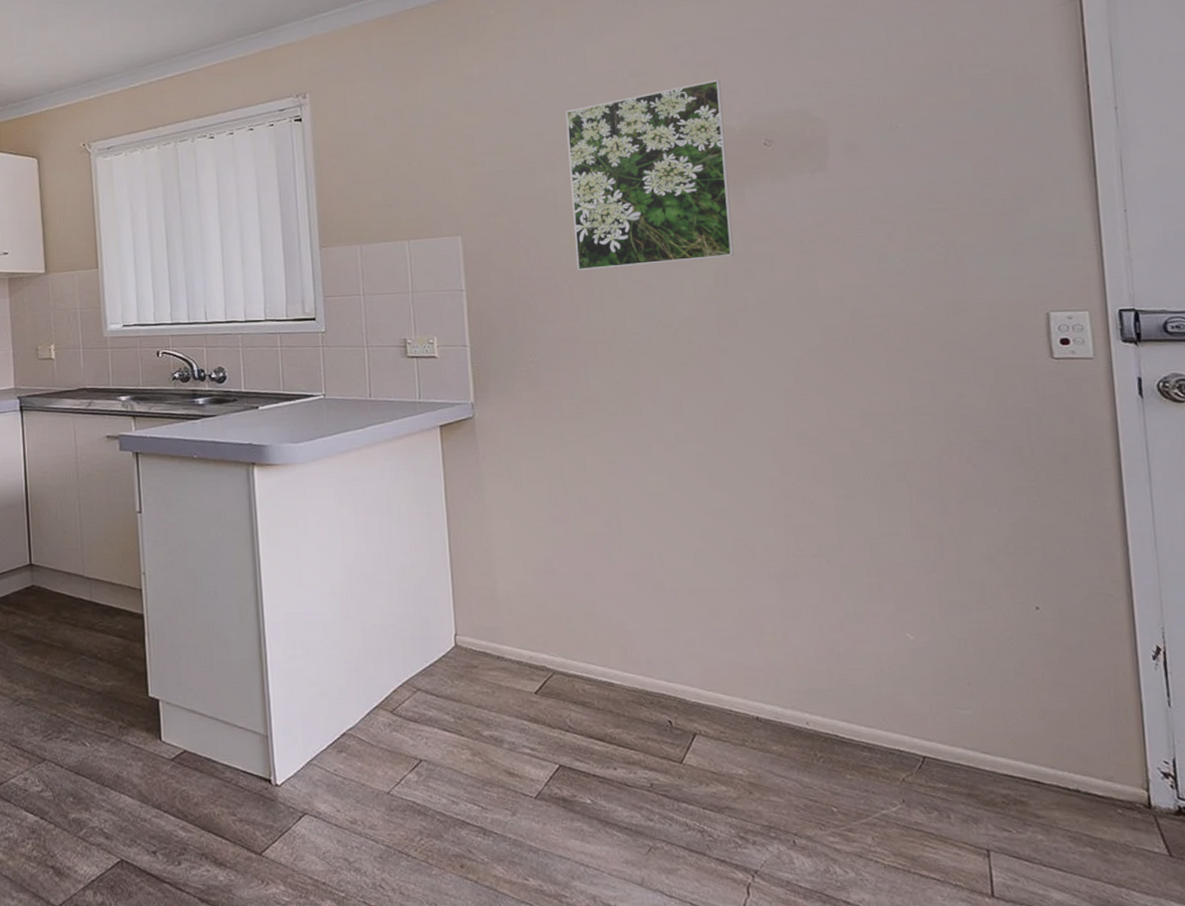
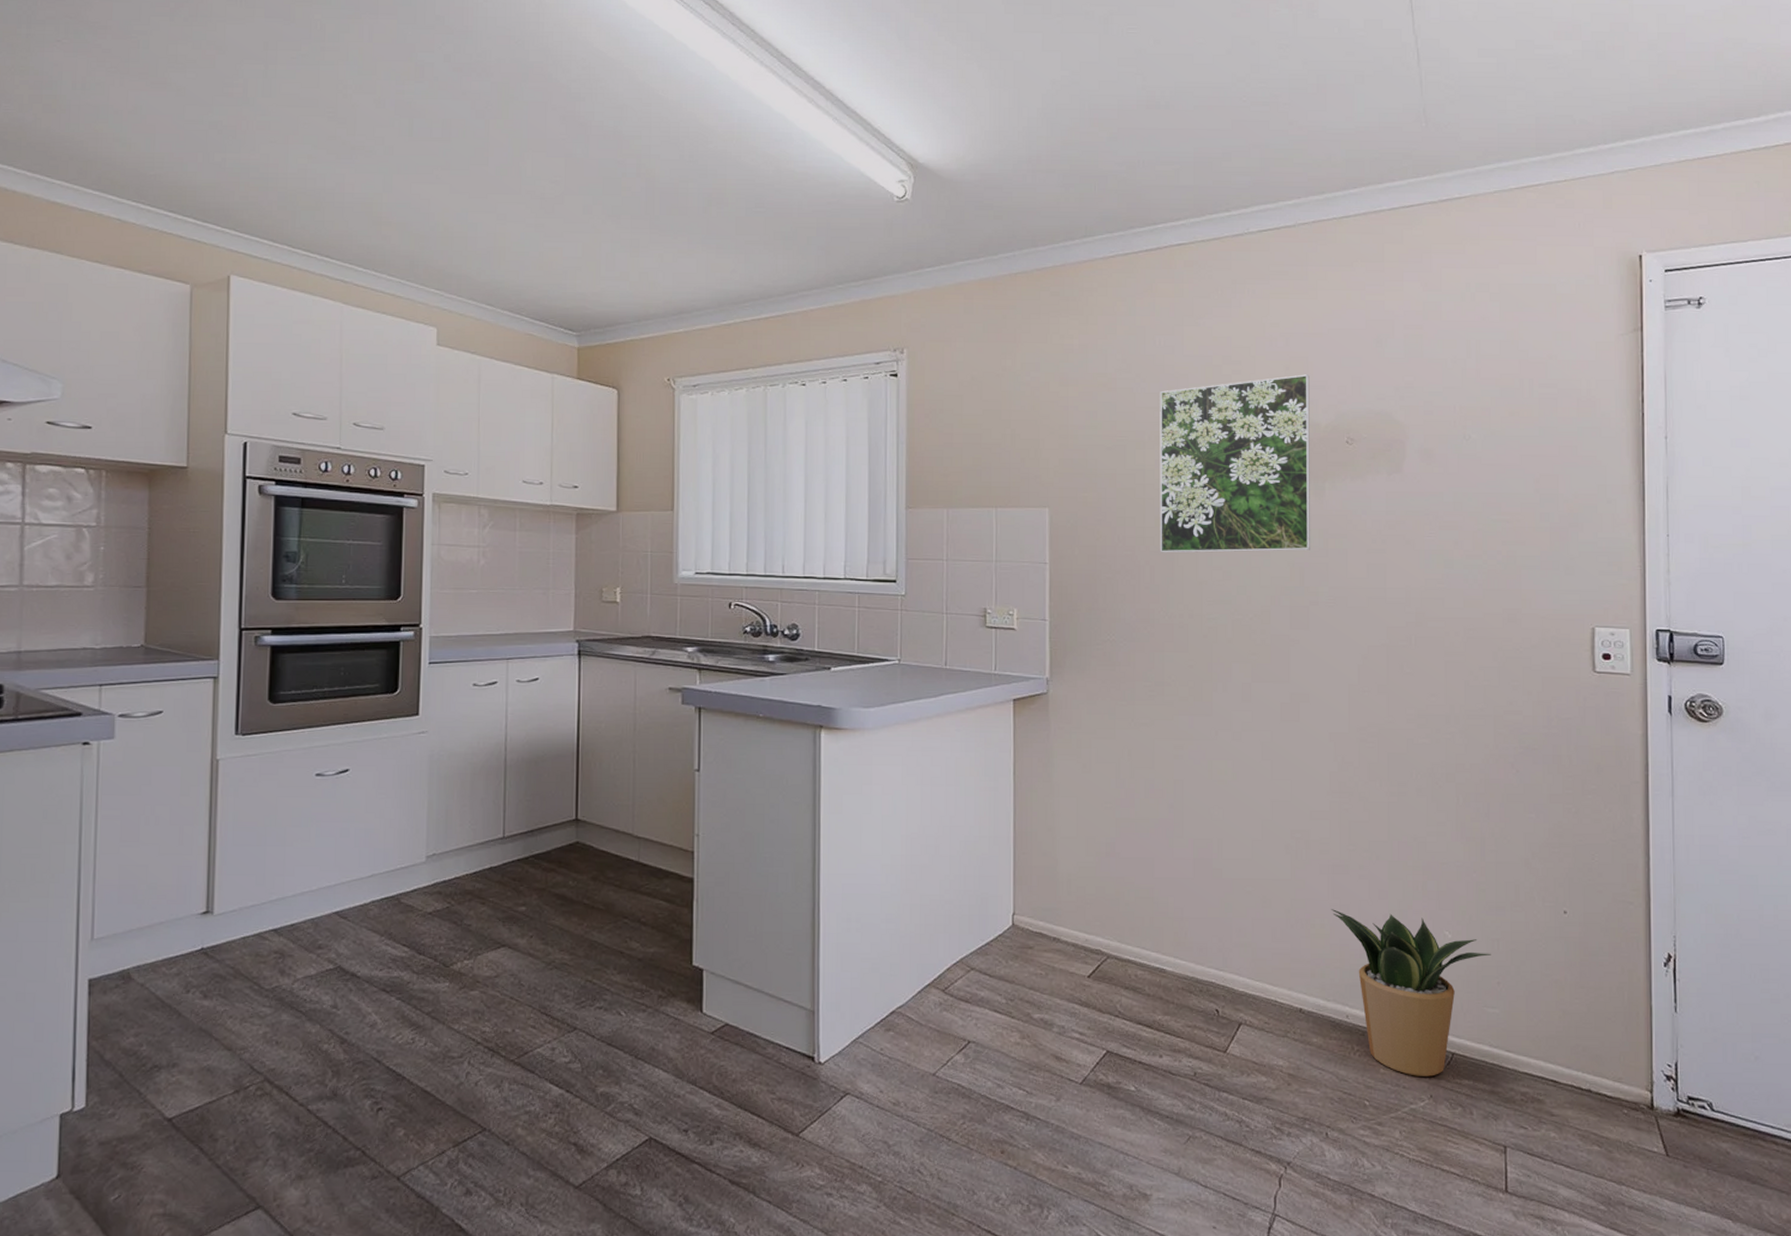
potted plant: none [782,616,959,781] -> present [1331,909,1491,1077]

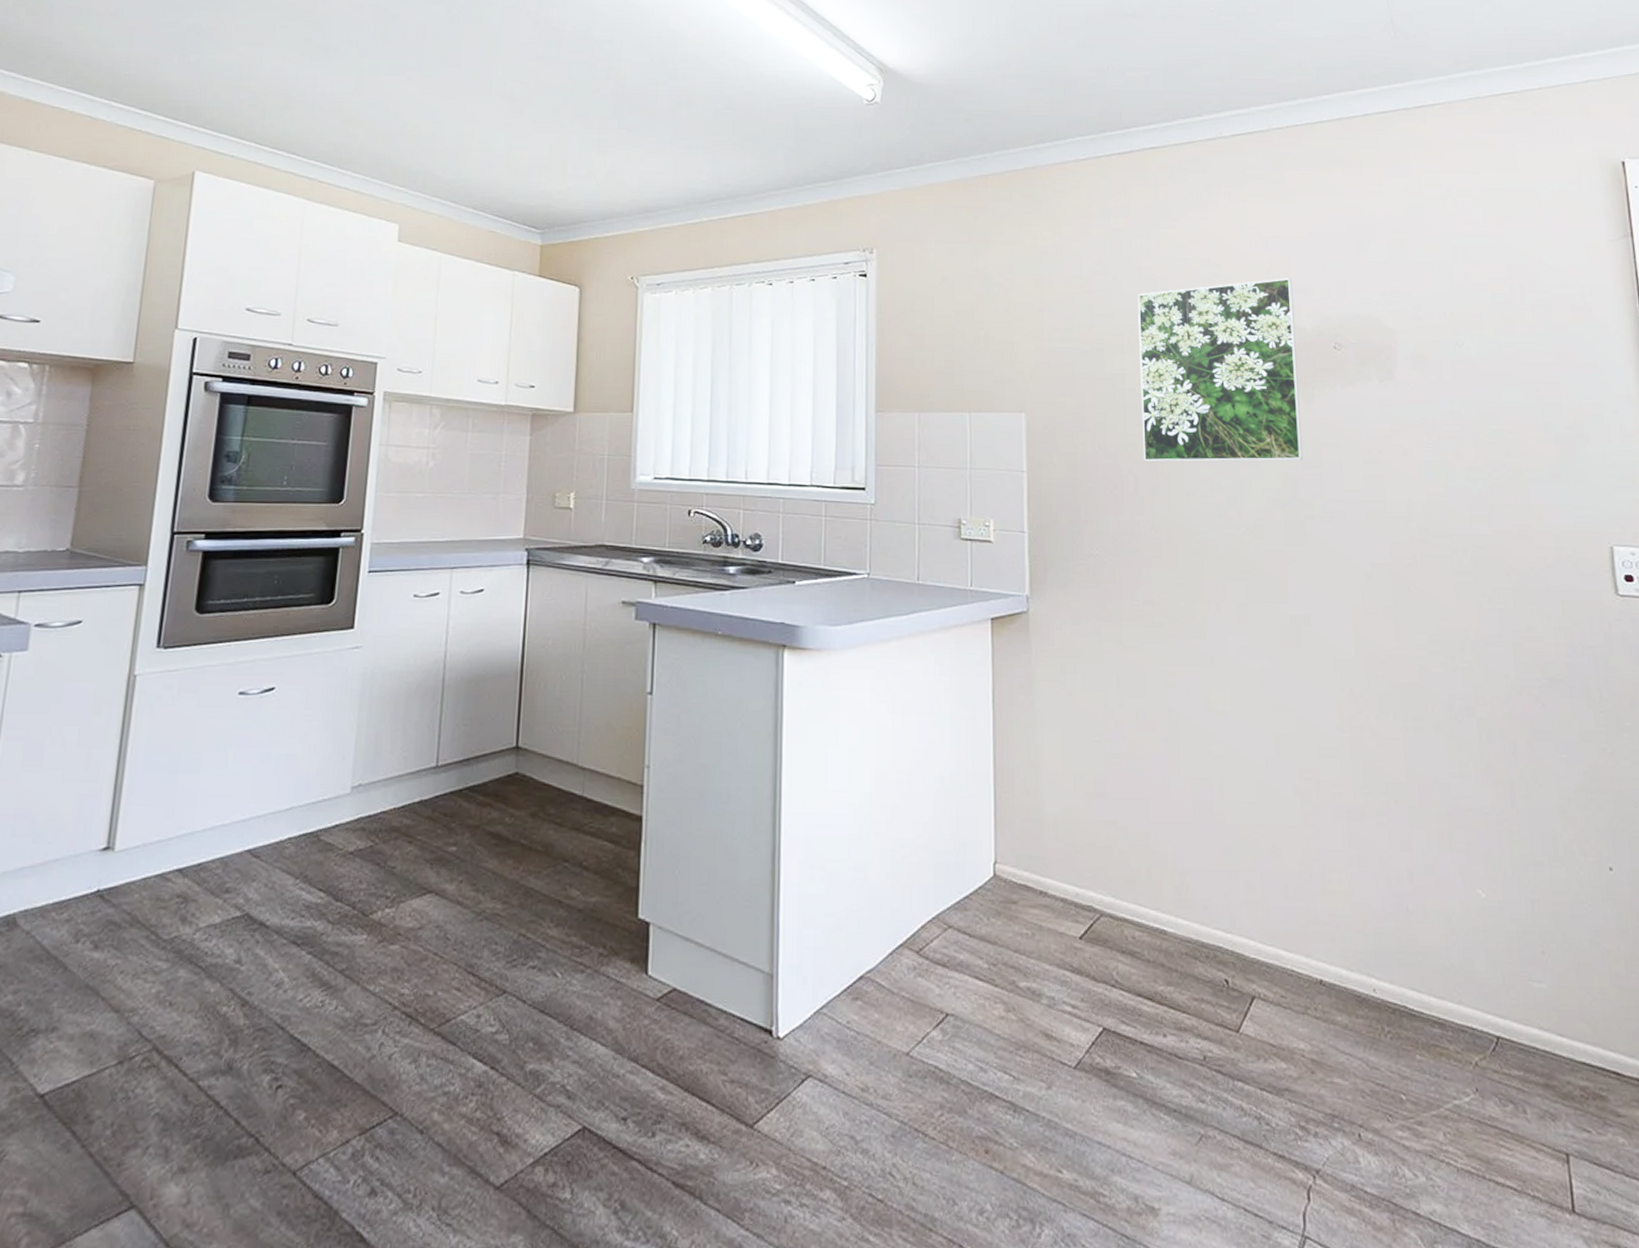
potted plant: present [1331,909,1491,1077] -> none [1348,861,1532,1065]

